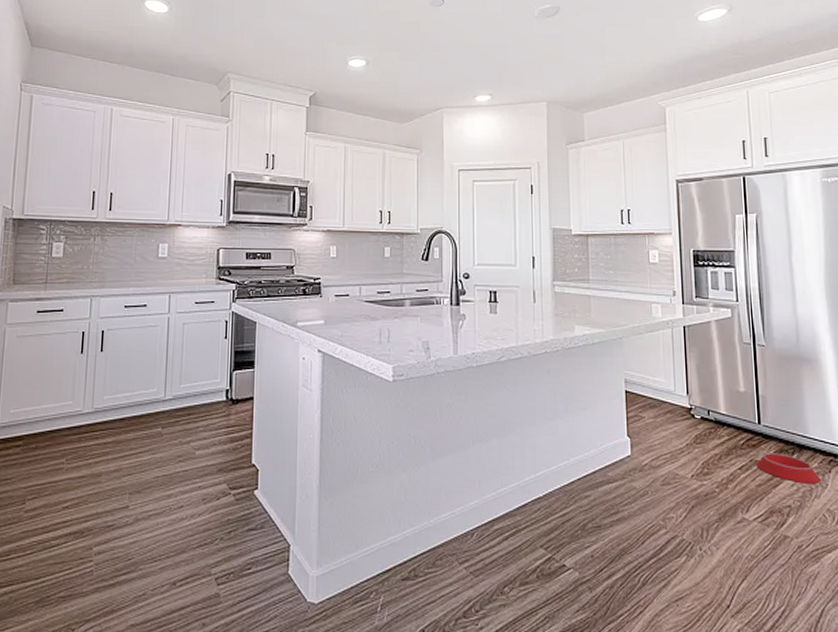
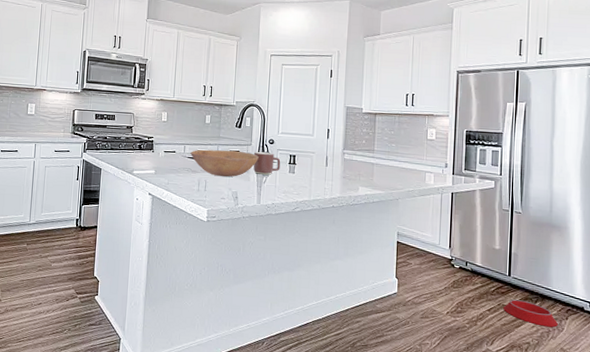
bowl: none [368,289,452,324] -> present [190,149,259,177]
mug: none [445,288,479,318] -> present [253,151,281,175]

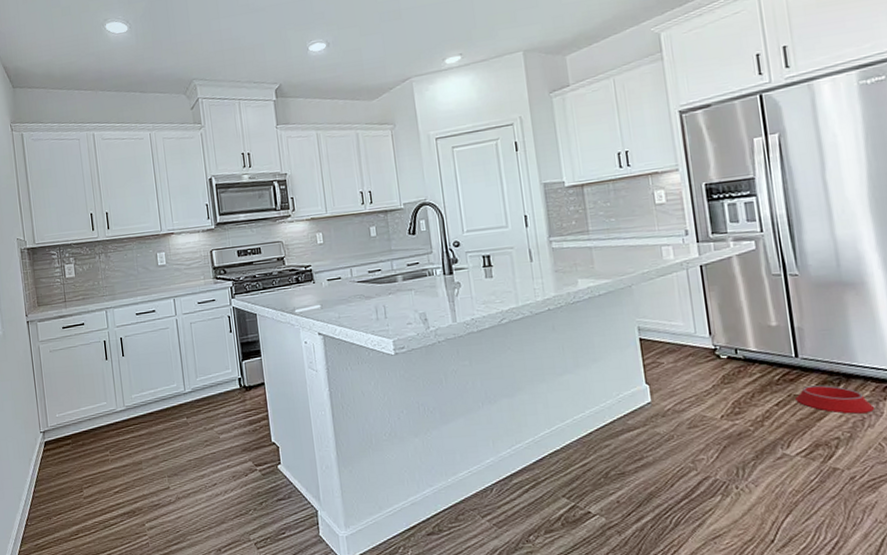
bowl: present [190,149,259,177] -> none [359,262,445,298]
mug: present [253,151,281,175] -> none [437,258,474,287]

